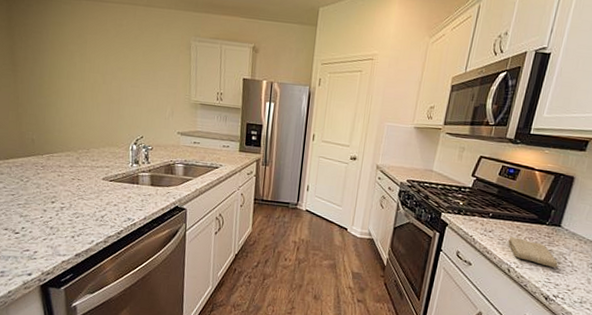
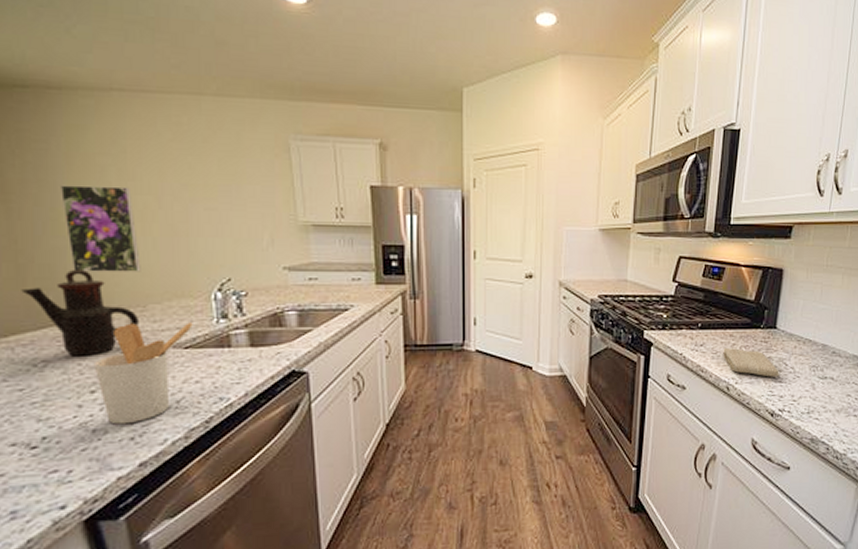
teapot: none [18,119,84,178] -> present [21,269,139,356]
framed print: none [46,62,89,126] -> present [61,185,141,272]
utensil holder: none [55,159,116,227] -> present [93,322,193,425]

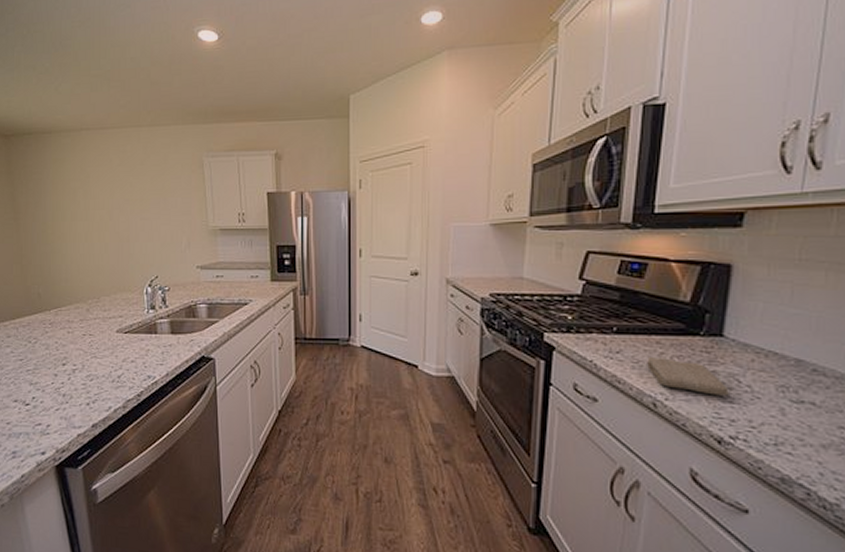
teapot: present [21,269,139,356] -> none [24,268,94,336]
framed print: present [61,185,141,272] -> none [49,204,97,271]
utensil holder: present [93,322,193,425] -> none [65,311,130,392]

